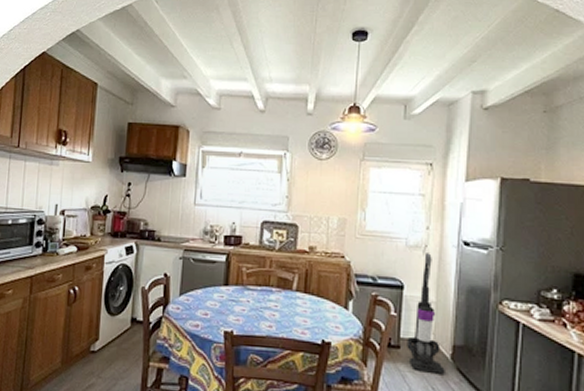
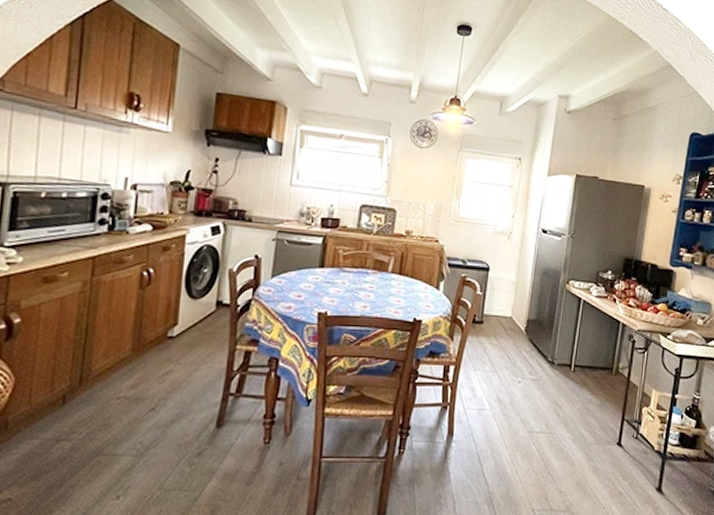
vacuum cleaner: present [407,253,445,374] -> none [489,239,520,344]

